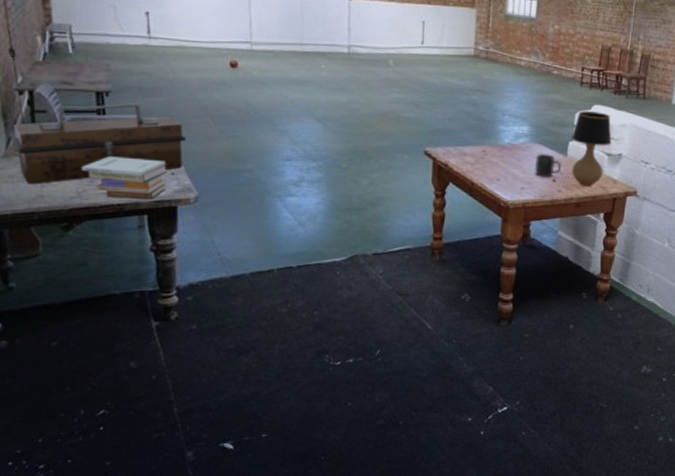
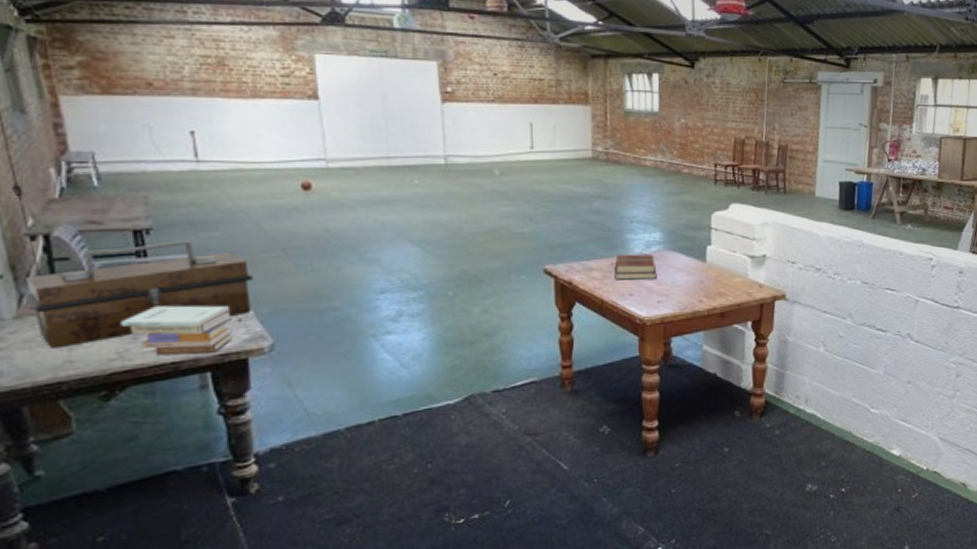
books: none [485,143,523,168] -> present [614,254,657,280]
mug: present [534,153,562,178] -> none [670,261,701,289]
table lamp: present [551,111,612,186] -> none [691,211,754,294]

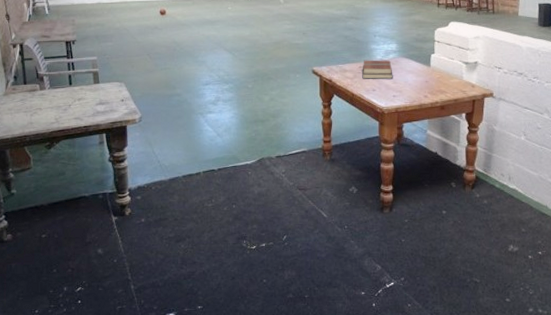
toolbox: present [24,240,254,349] -> none [9,48,131,115]
books: present [121,305,231,356] -> none [58,89,118,122]

